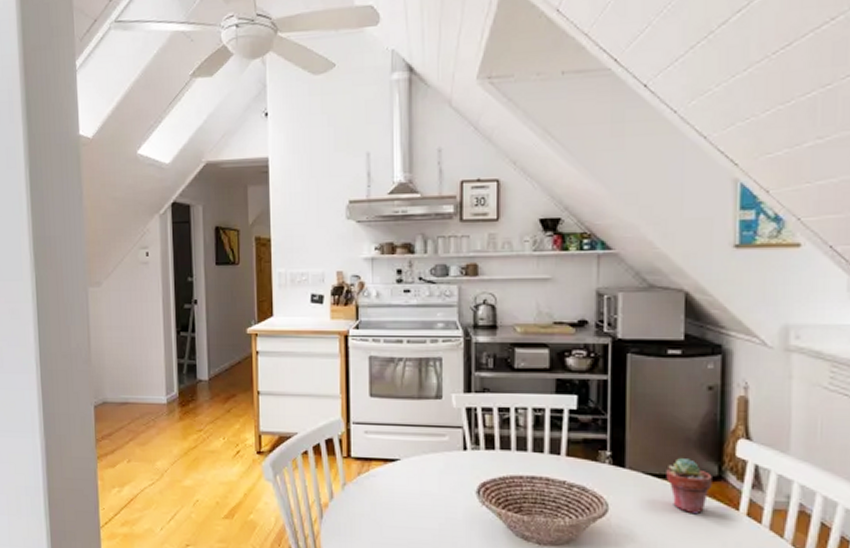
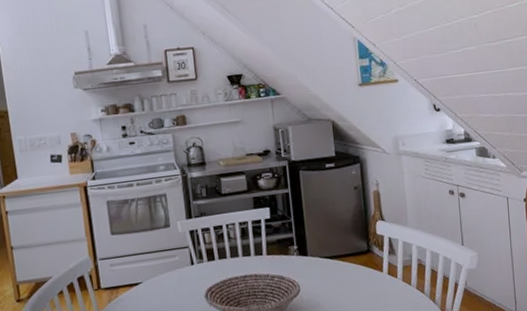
potted succulent: present [666,458,712,515] -> none [335,241,365,281]

